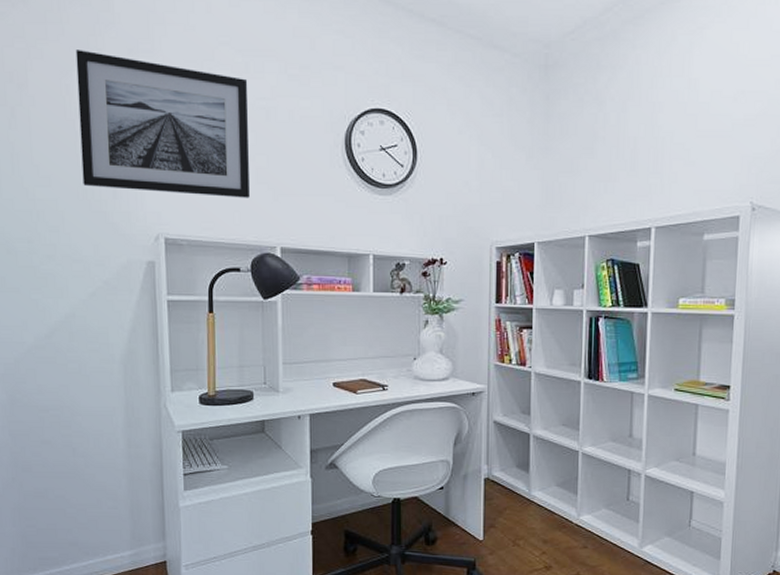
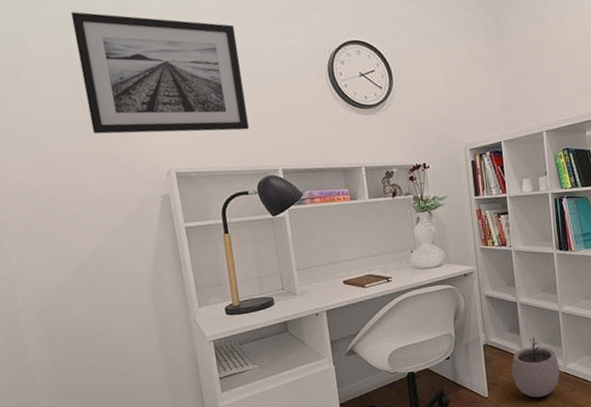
plant pot: none [514,477,571,550] -> present [511,337,560,398]

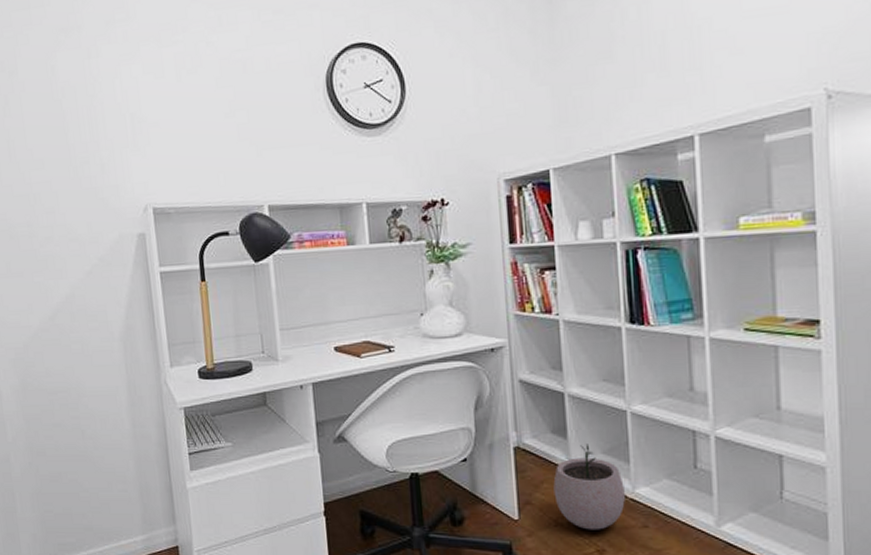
wall art: present [70,12,249,134] -> none [57,29,233,165]

